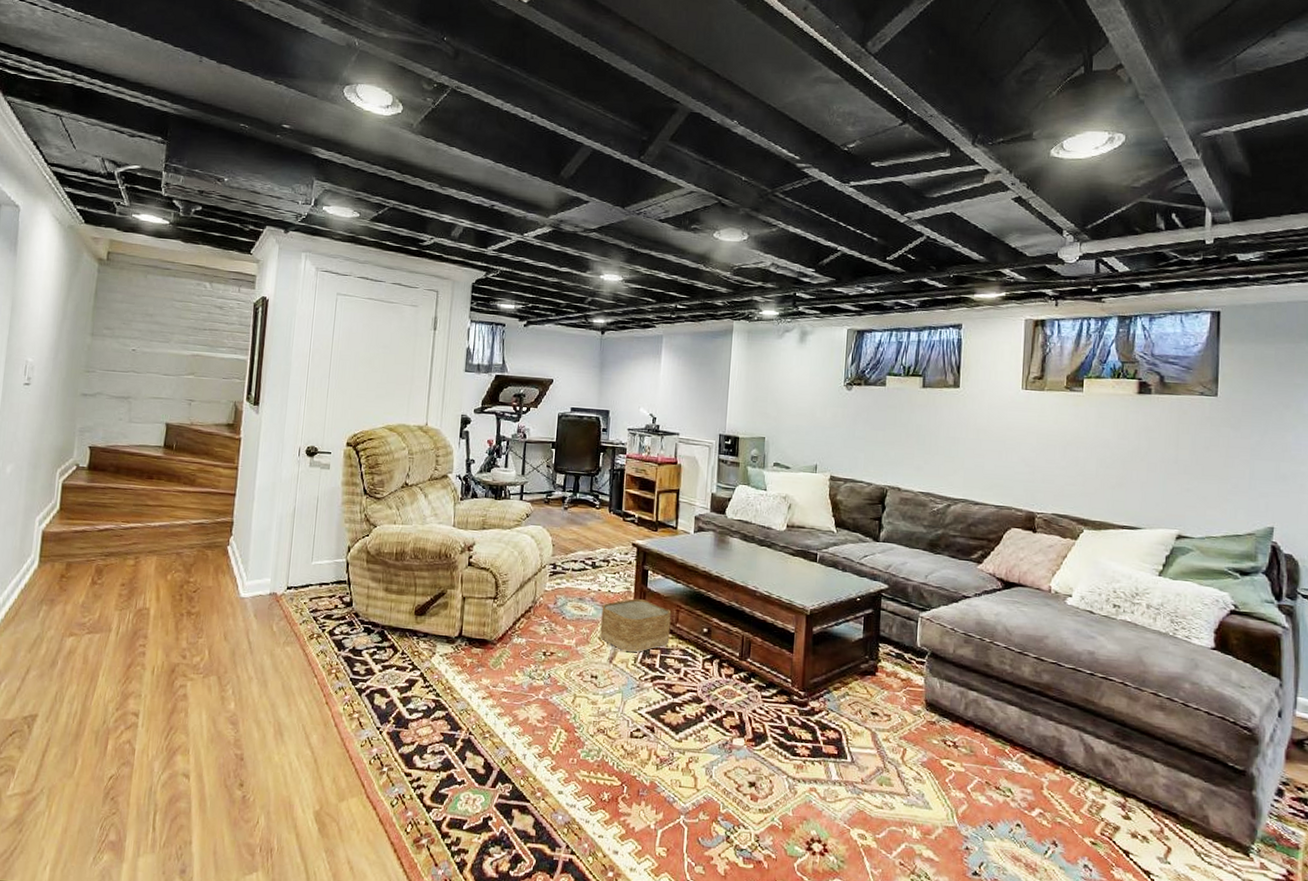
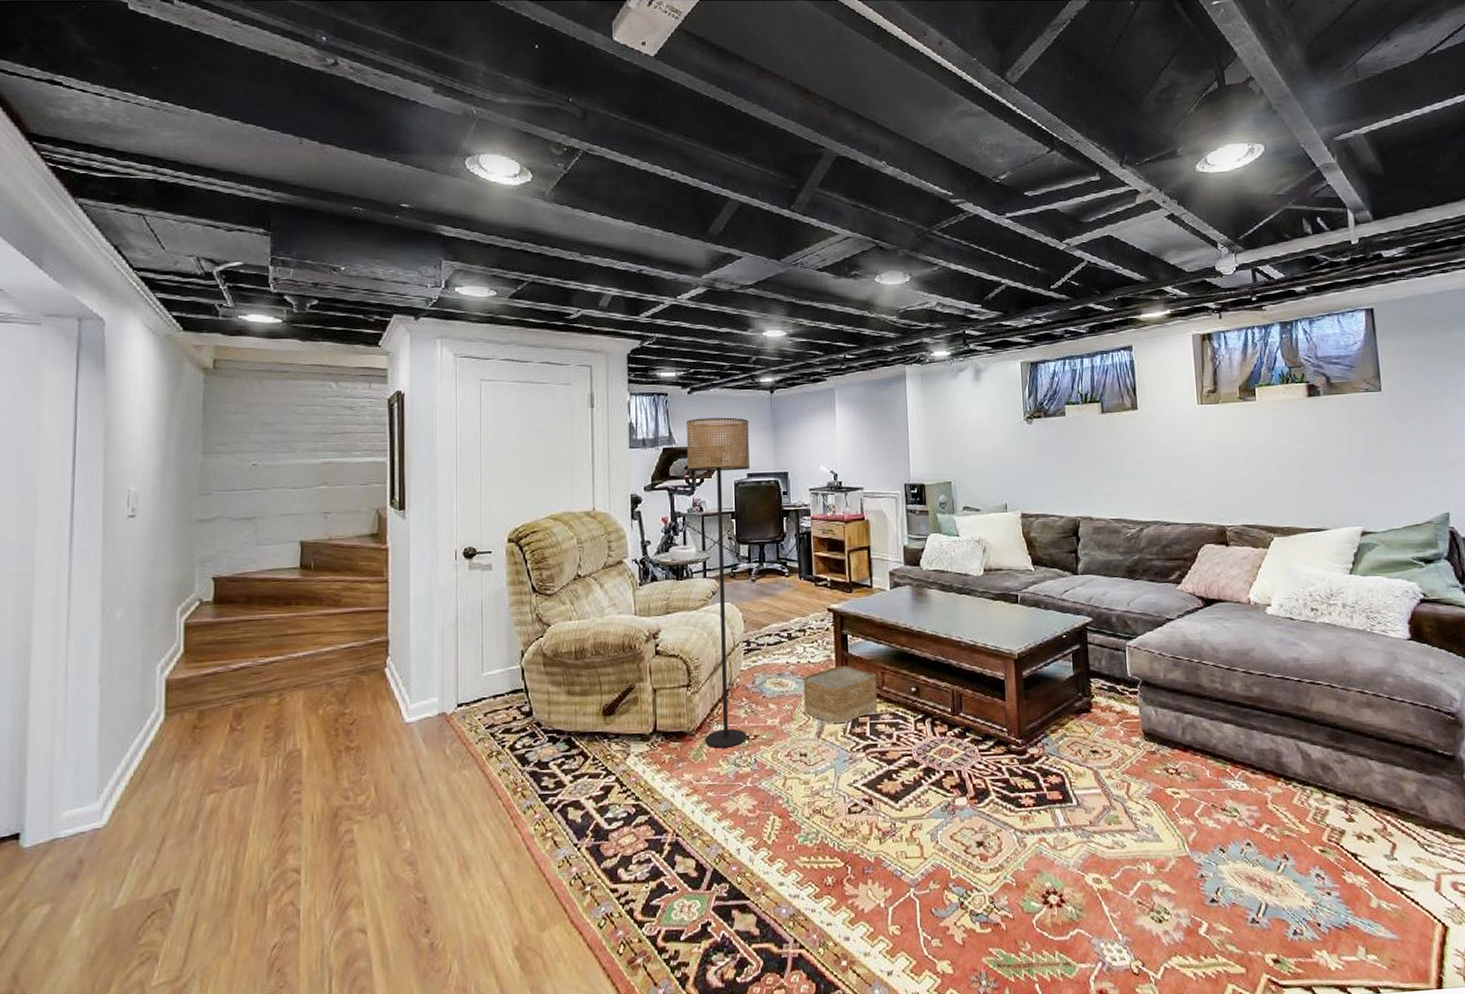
floor lamp: none [504,350,579,661] -> present [685,417,751,748]

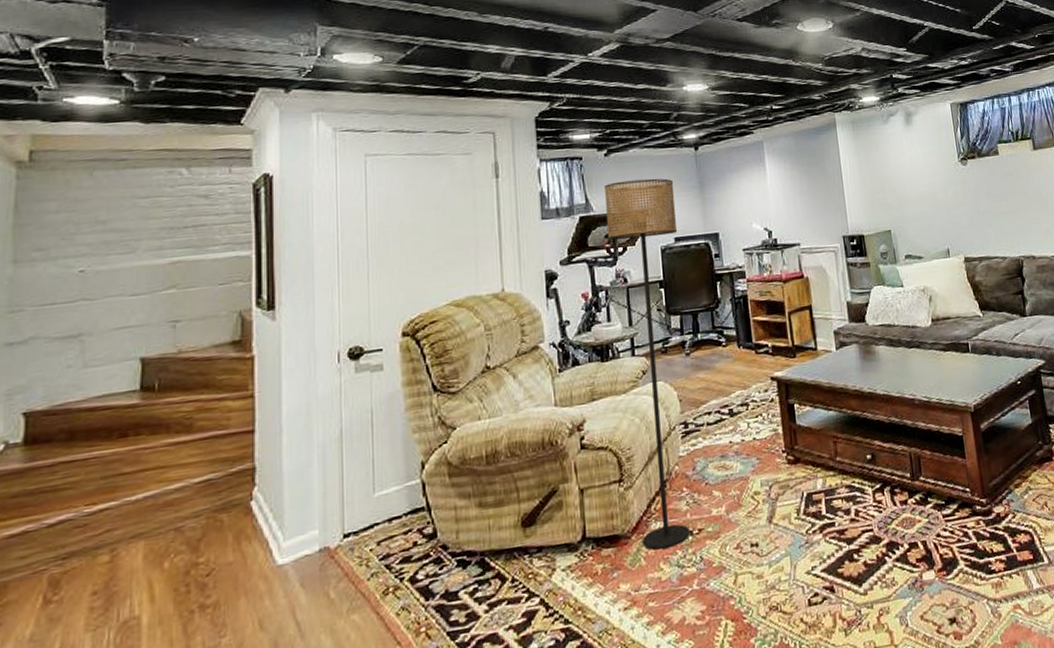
woven basket: present [802,666,878,724] -> none [748,438,832,505]

